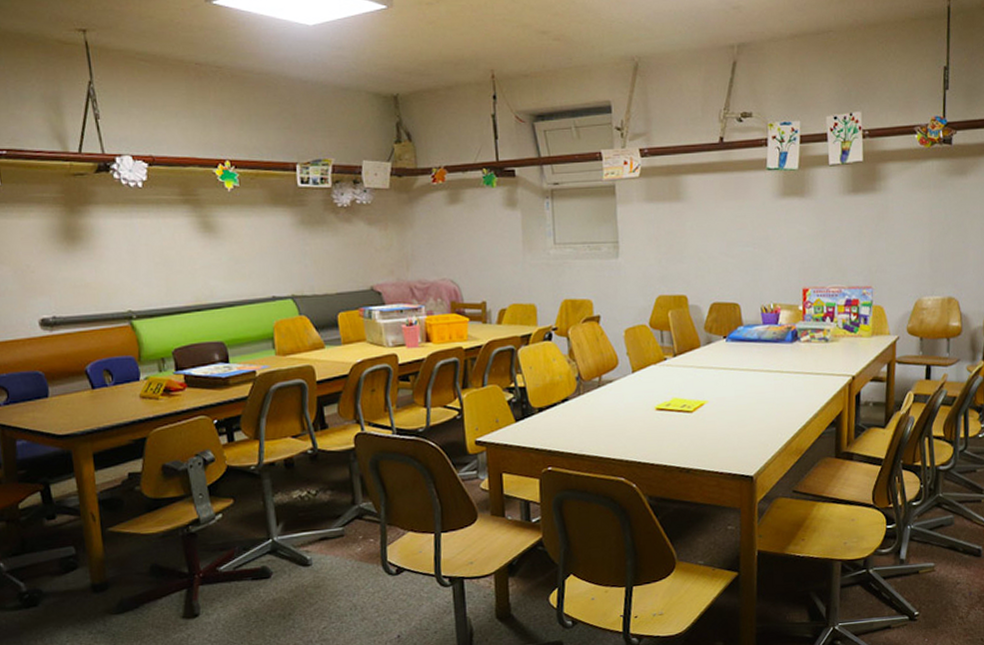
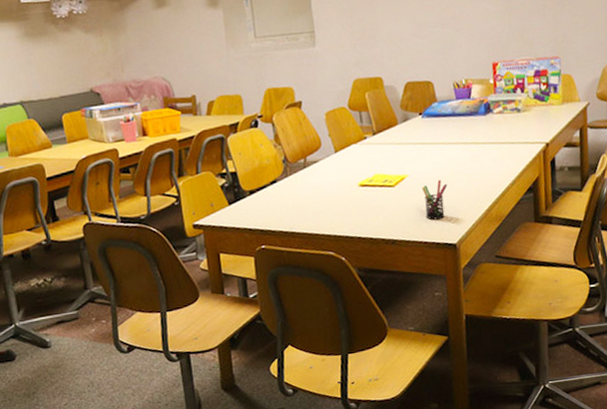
pen holder: none [722,407,748,450] -> present [422,179,448,220]

